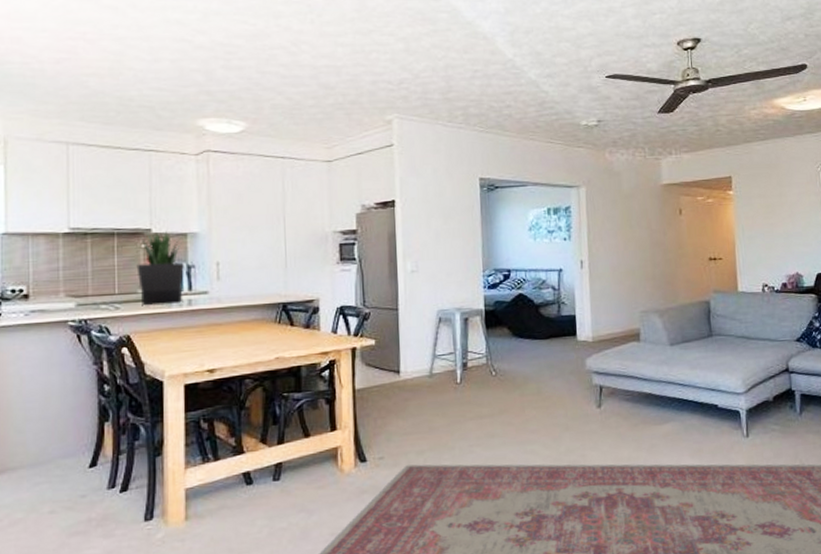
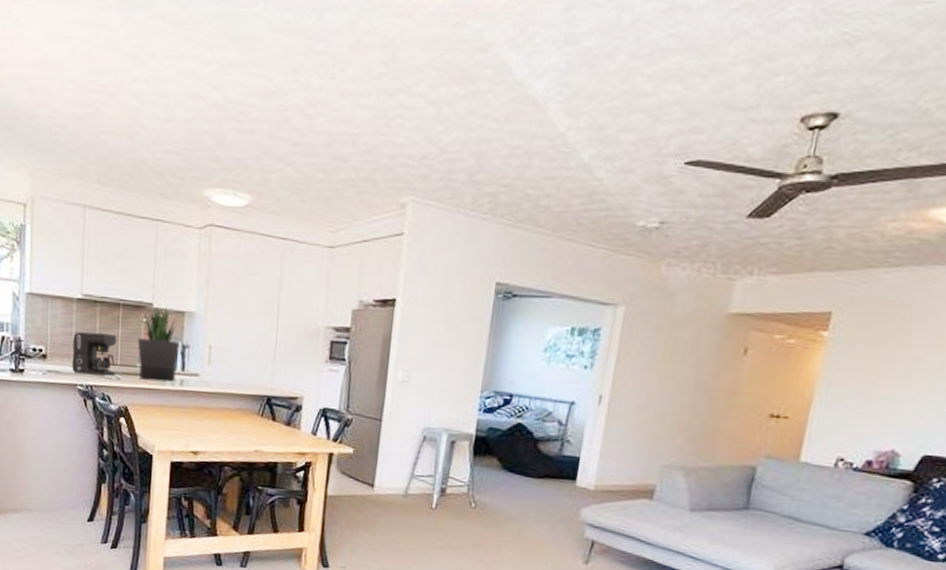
coffee maker: none [60,264,114,310] -> present [72,332,117,377]

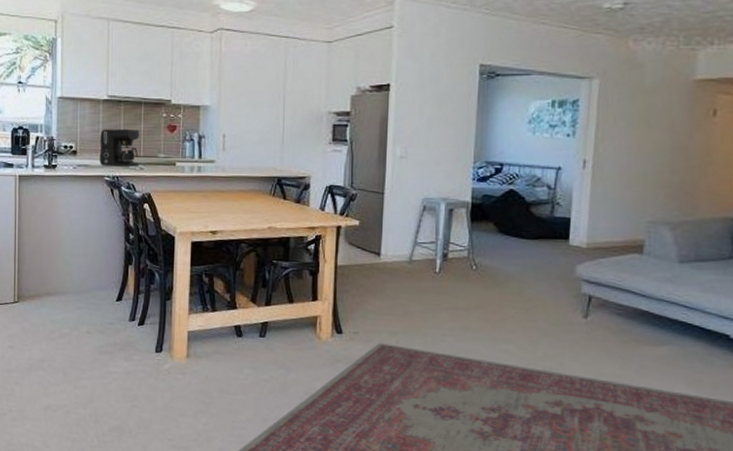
planter: present [137,304,180,383] -> none [158,101,196,170]

